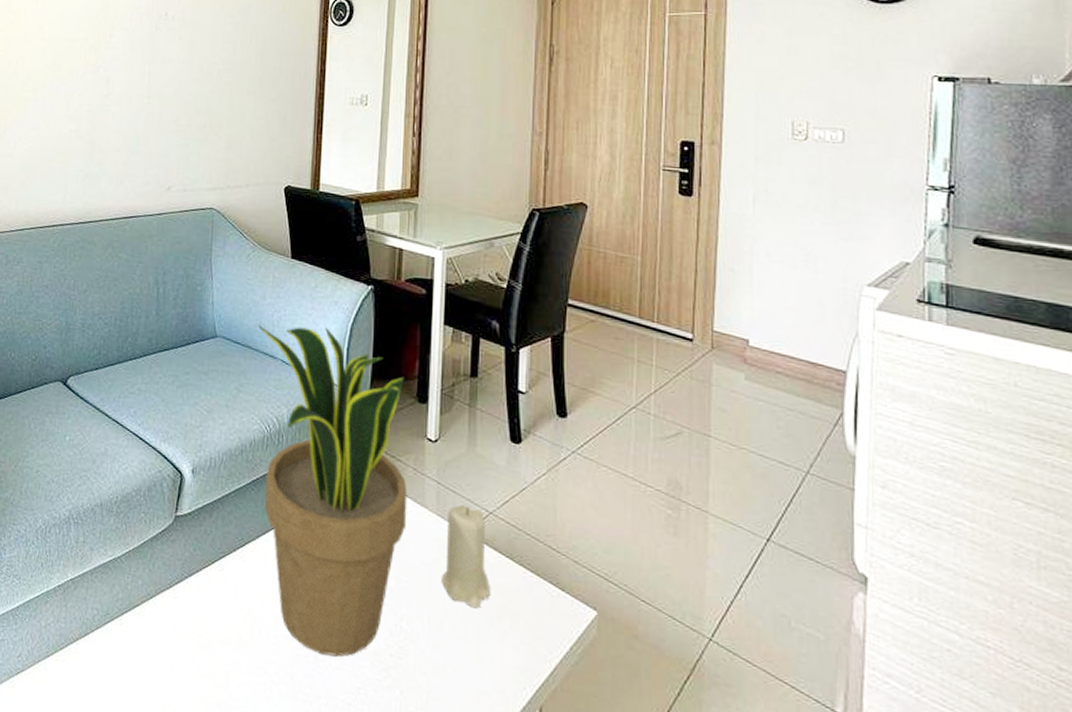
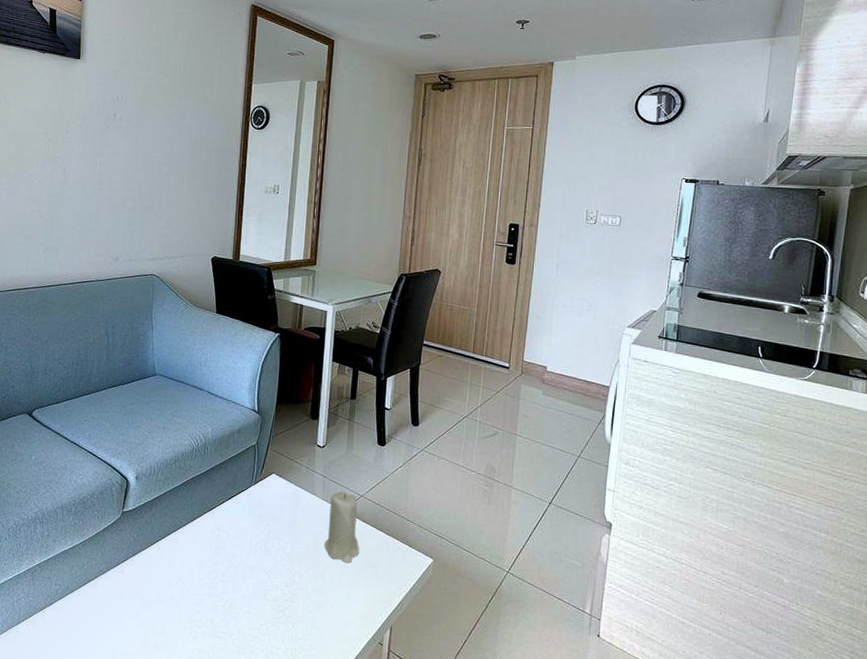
potted plant: present [257,324,408,657] -> none [189,365,302,605]

